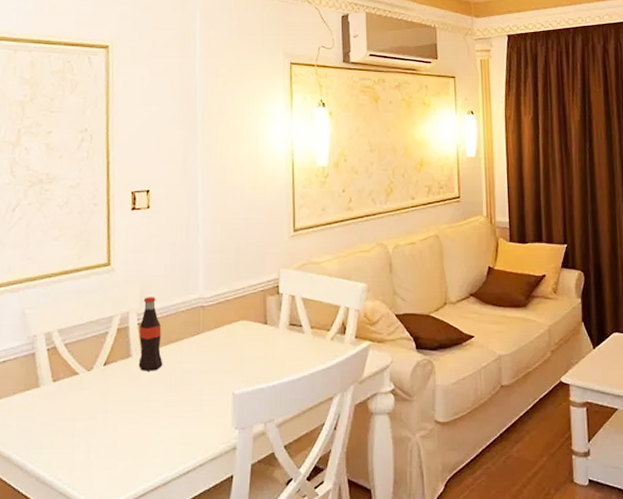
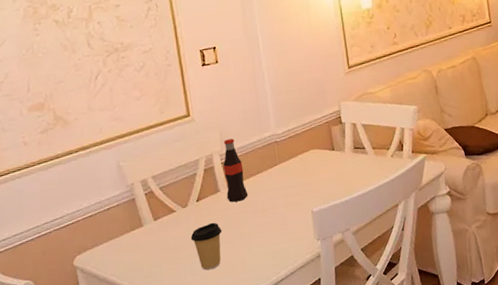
coffee cup: none [91,392,128,449] -> present [190,222,222,271]

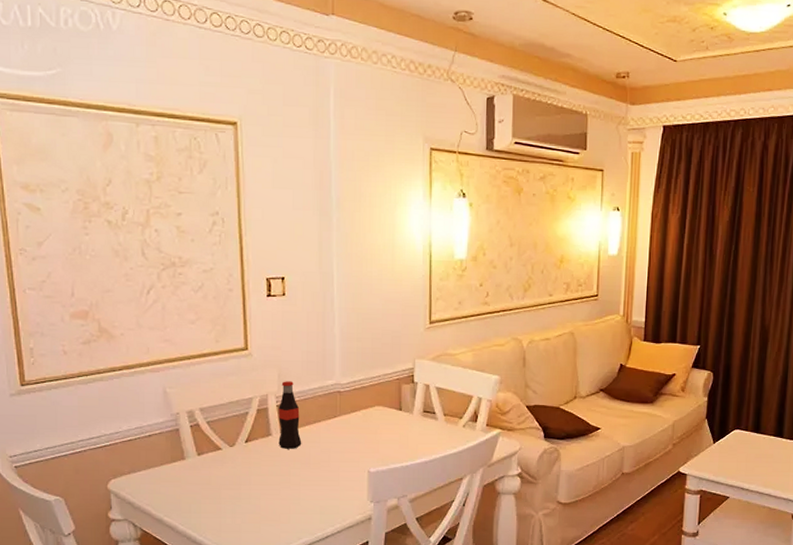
coffee cup: present [190,222,222,271] -> none [235,467,270,515]

